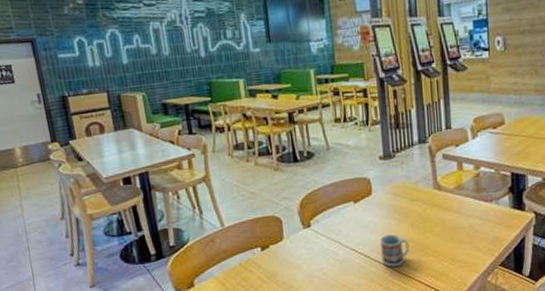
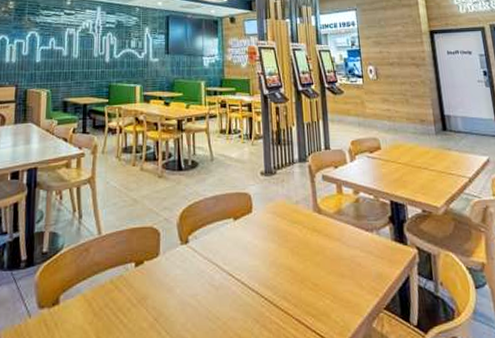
cup: present [379,234,410,267] -> none [257,260,289,300]

